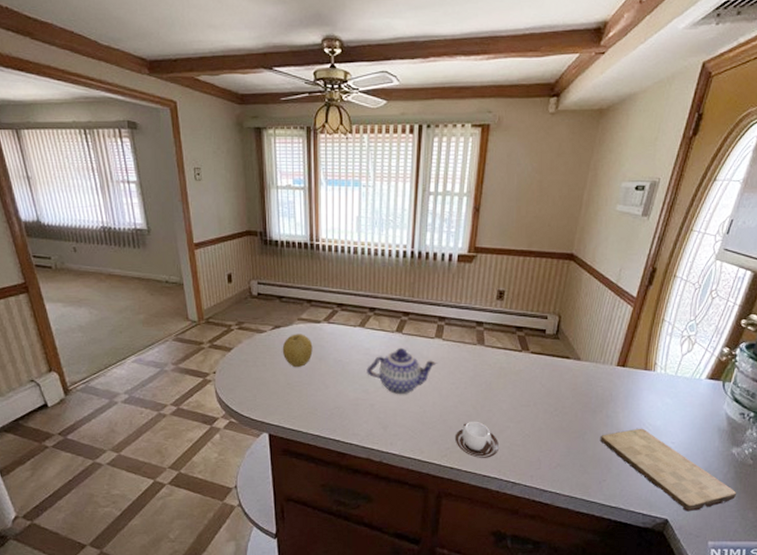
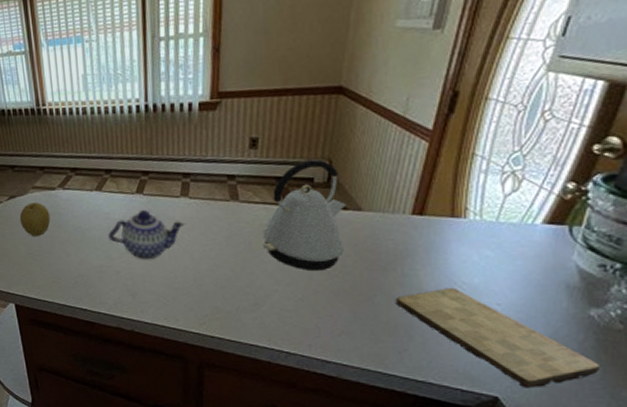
cup: present [454,421,500,458] -> none [213,285,268,326]
kettle: none [501,314,569,411] -> present [262,159,346,272]

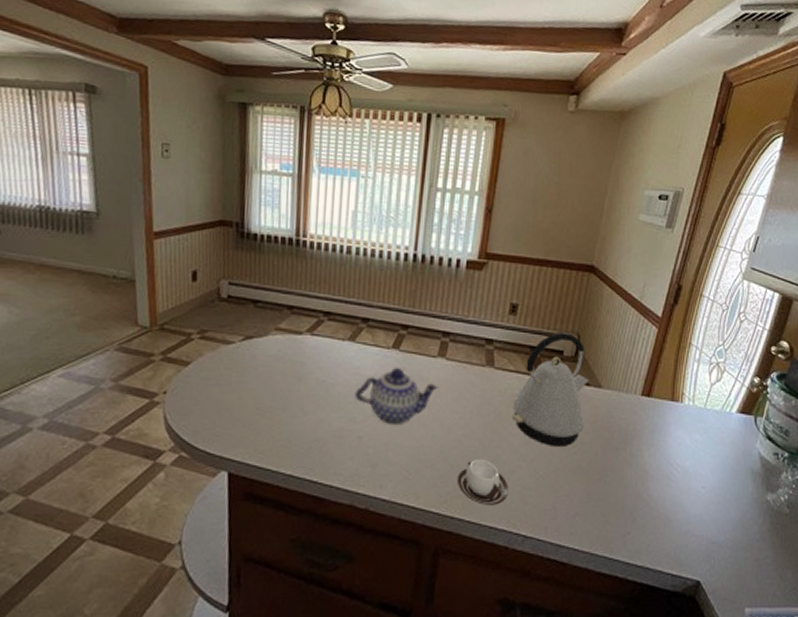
fruit: present [19,202,51,237] -> none [253,346,291,389]
cup: none [213,285,268,326] -> present [457,458,510,505]
cutting board: present [396,287,601,388] -> none [624,469,774,571]

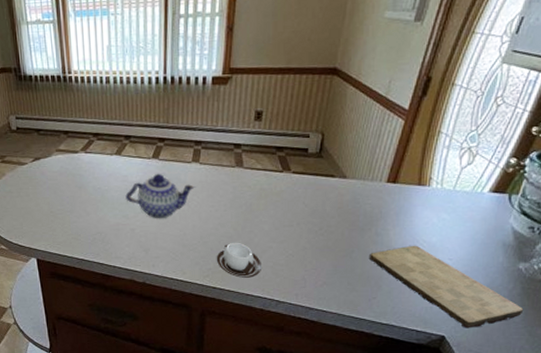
kettle: present [512,332,589,448] -> none [262,132,334,231]
cutting board: none [624,469,774,571] -> present [370,245,524,328]

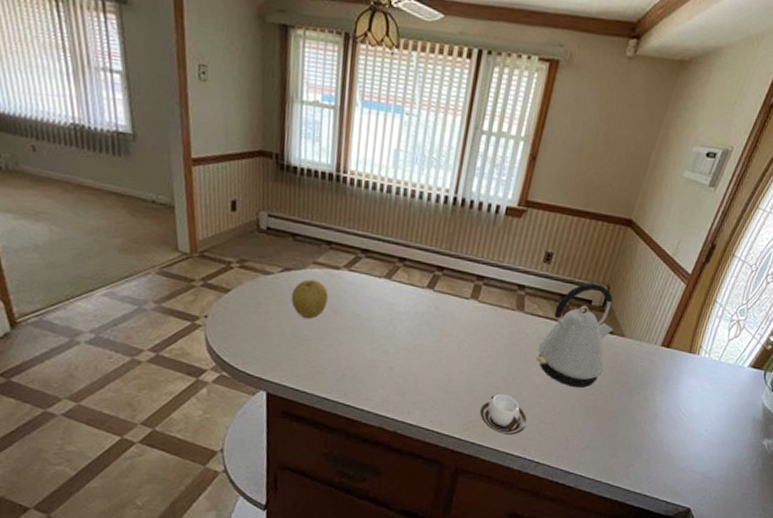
fruit: none [43,164,73,197] -> present [291,279,329,319]
teapot: present [125,173,196,219] -> none [388,306,471,360]
kettle: none [262,132,334,231] -> present [536,283,614,388]
cutting board: present [370,245,524,328] -> none [634,413,762,502]

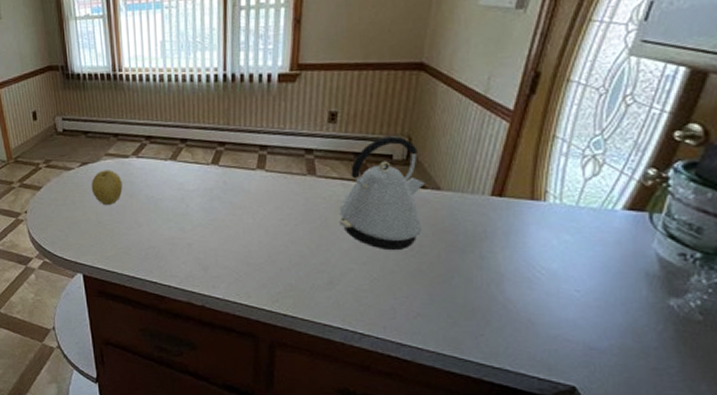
cup: present [479,393,528,435] -> none [286,262,342,305]

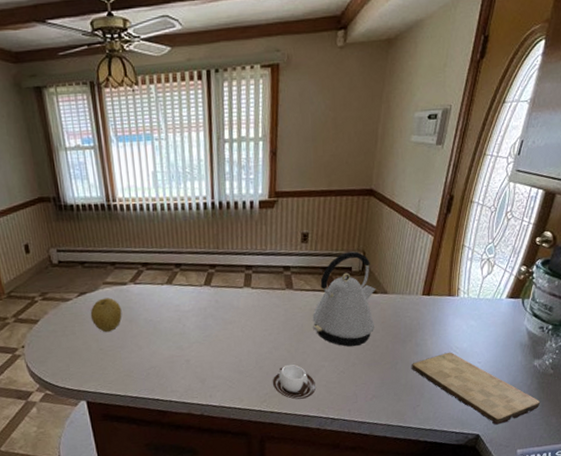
cup: none [286,262,342,305] -> present [272,364,317,400]
cutting board: none [474,272,680,379] -> present [412,352,541,425]

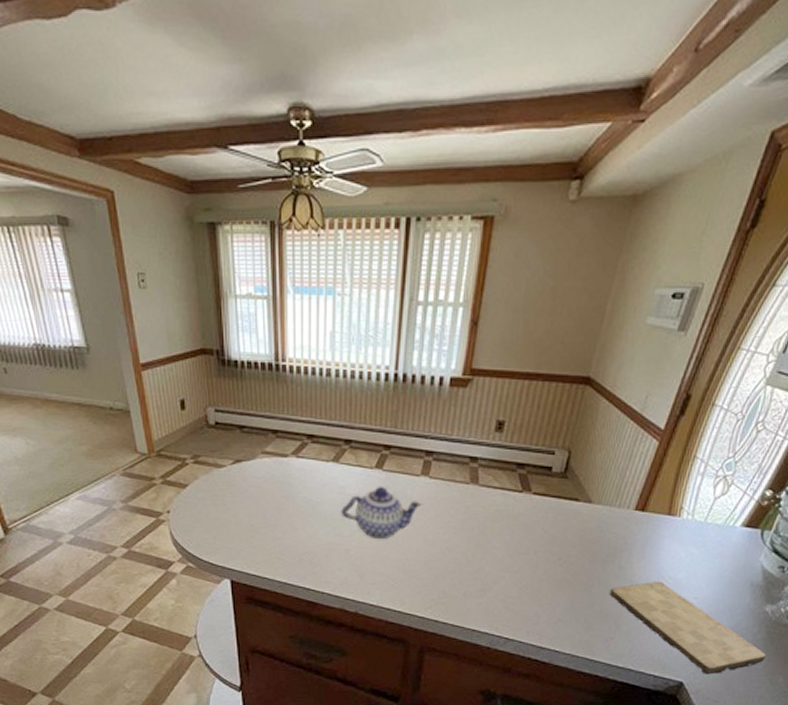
fruit: present [90,297,122,333] -> none [244,469,279,508]
teapot: none [178,300,249,348] -> present [341,486,424,540]
cup: present [272,364,317,400] -> none [441,570,493,611]
kettle: present [312,251,376,347] -> none [496,449,579,560]

